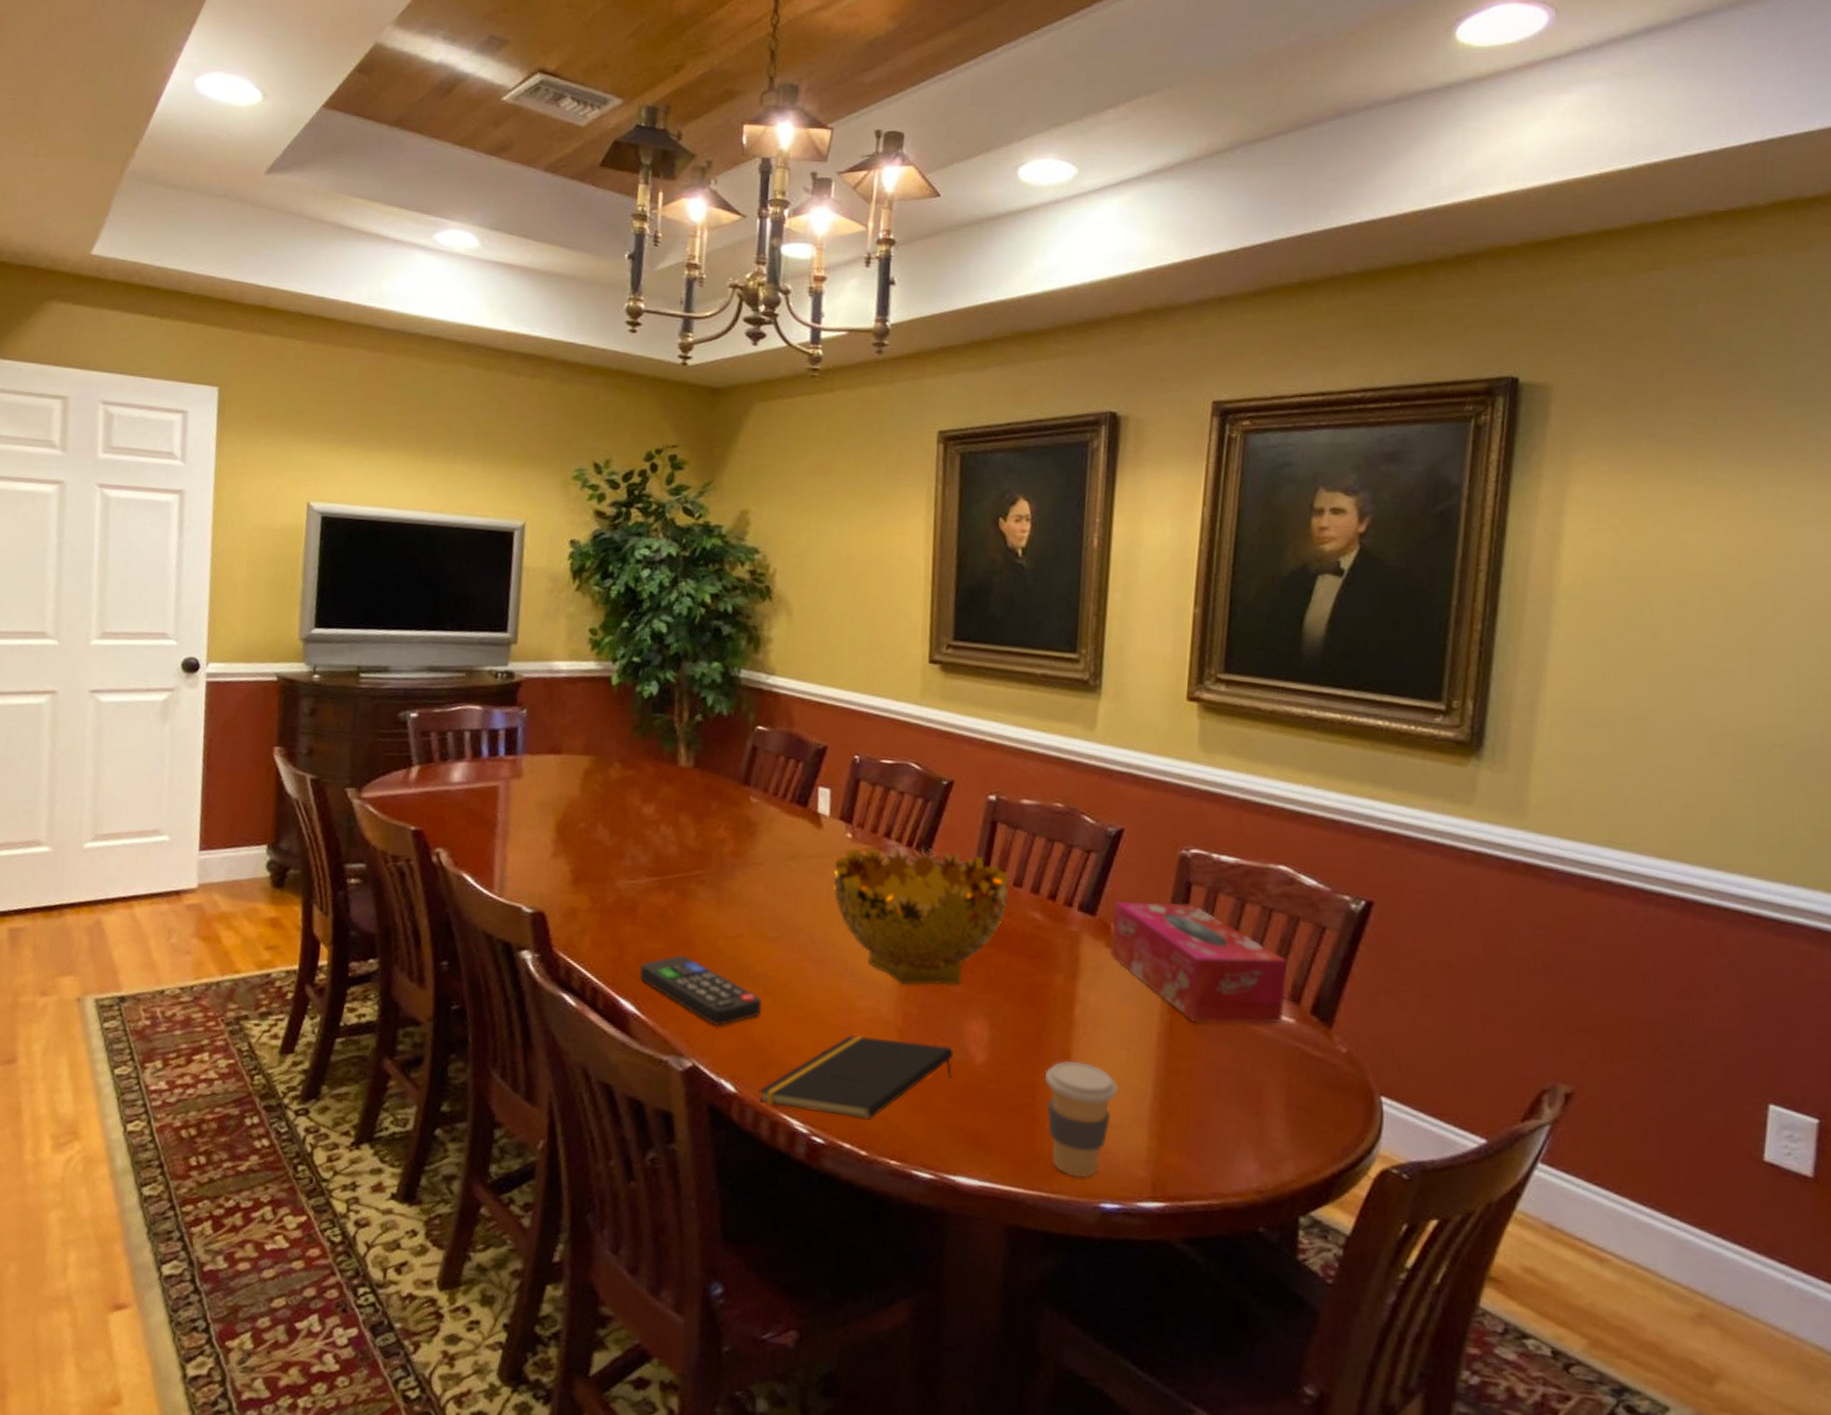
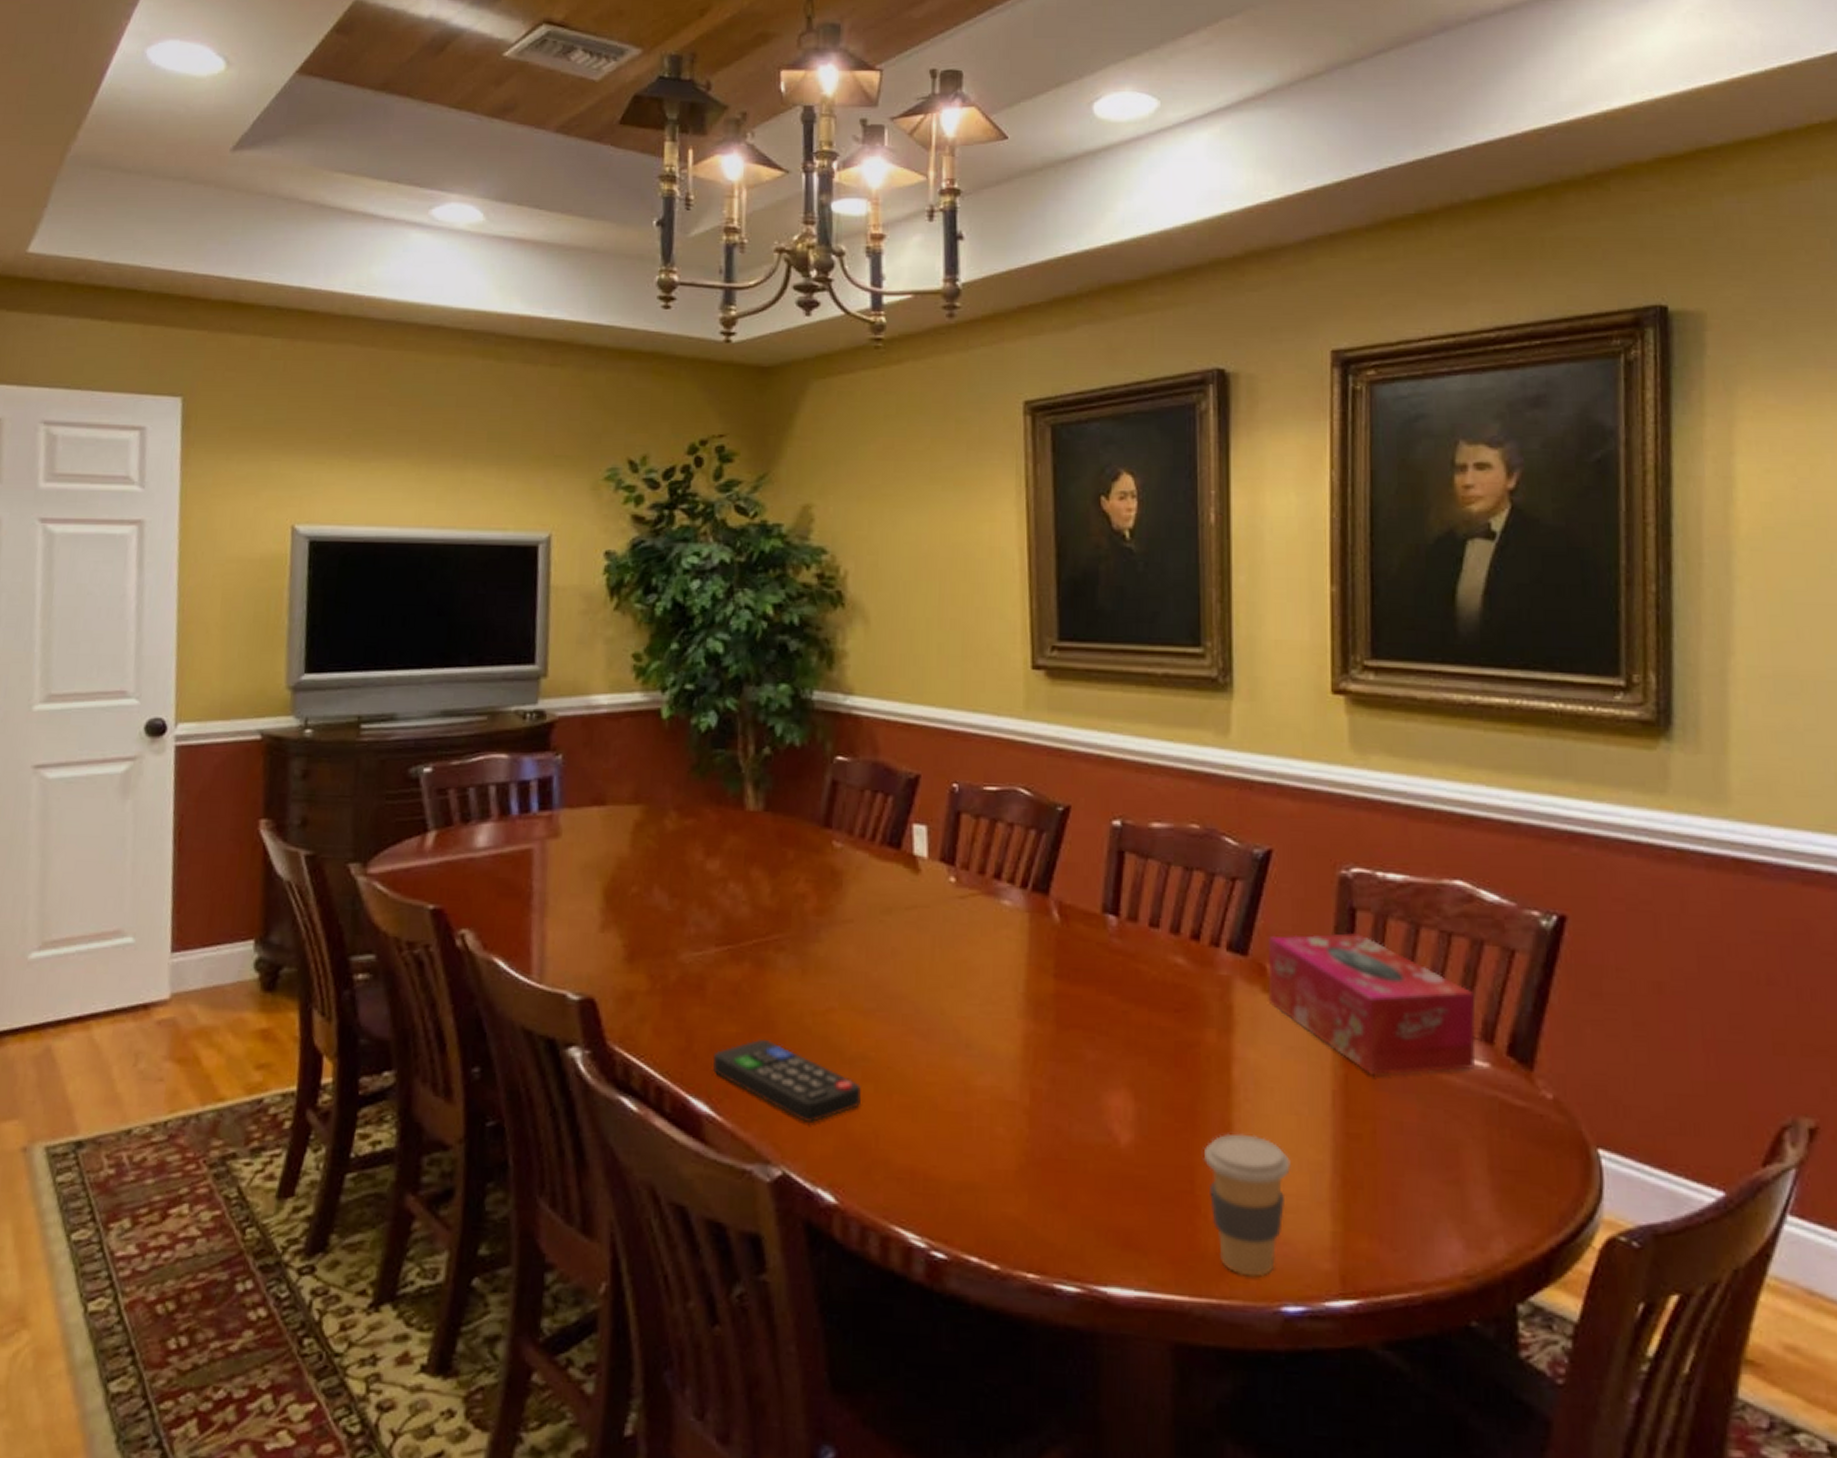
notepad: present [758,1035,953,1120] -> none [864,1121,1093,1225]
decorative bowl: present [833,848,1010,986] -> none [937,889,1145,1056]

